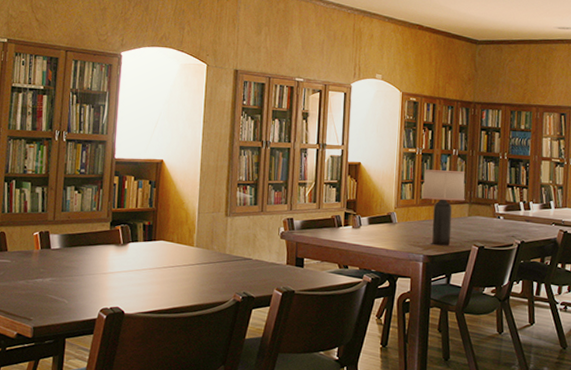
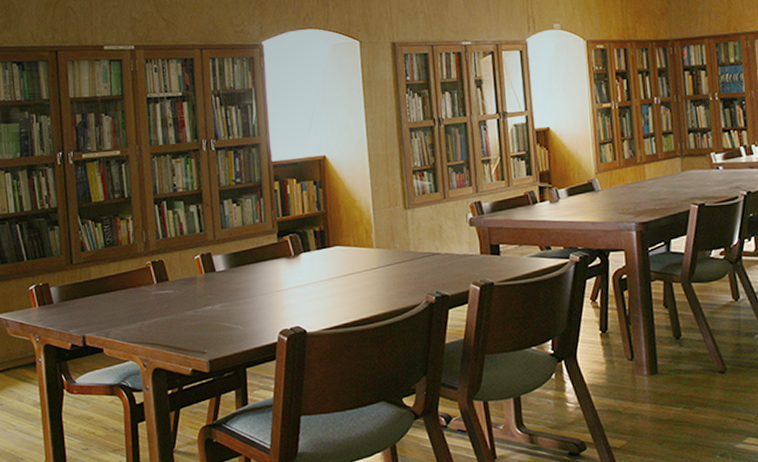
table lamp: present [421,169,465,246] -> none [623,121,676,210]

